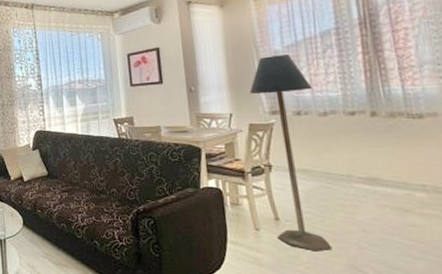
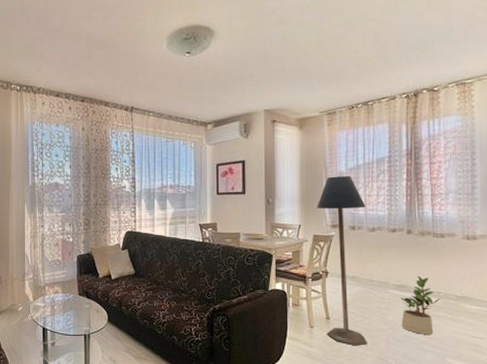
potted plant: none [370,166,427,237] -> present [400,276,440,334]

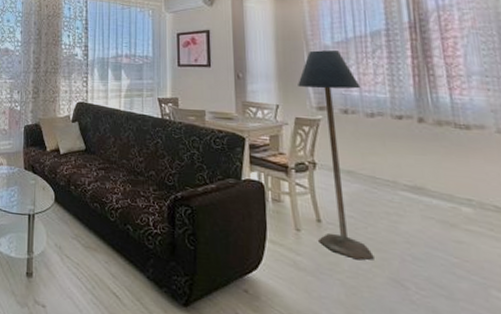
potted plant: present [400,276,440,334] -> none [416,176,473,255]

